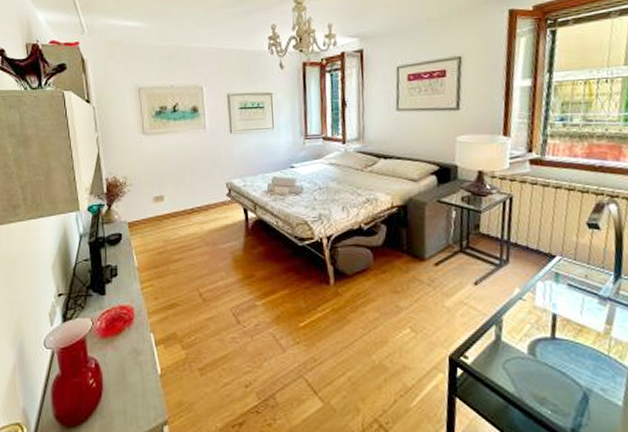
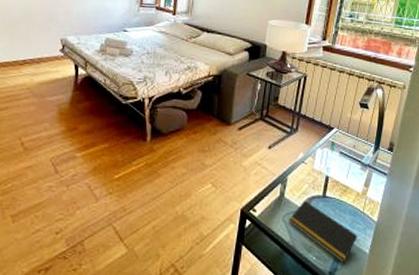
notepad: none [510,343,605,418] -> present [289,200,358,263]

